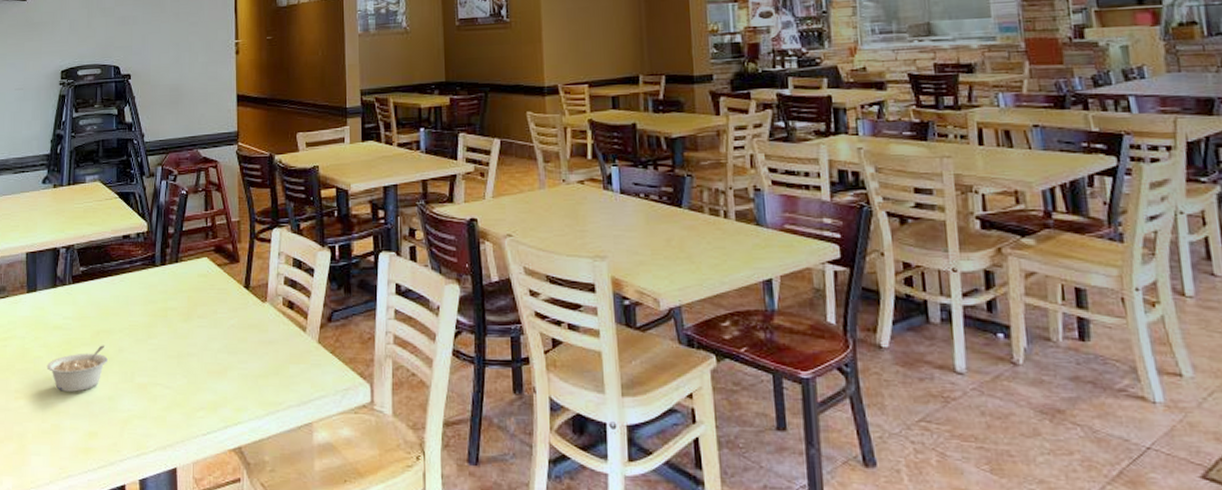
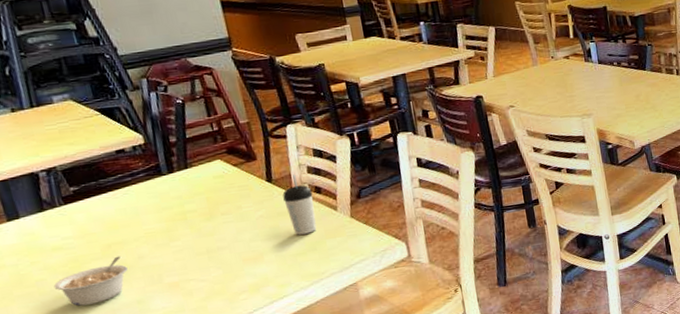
beverage cup: none [257,283,285,354] -> present [282,174,317,235]

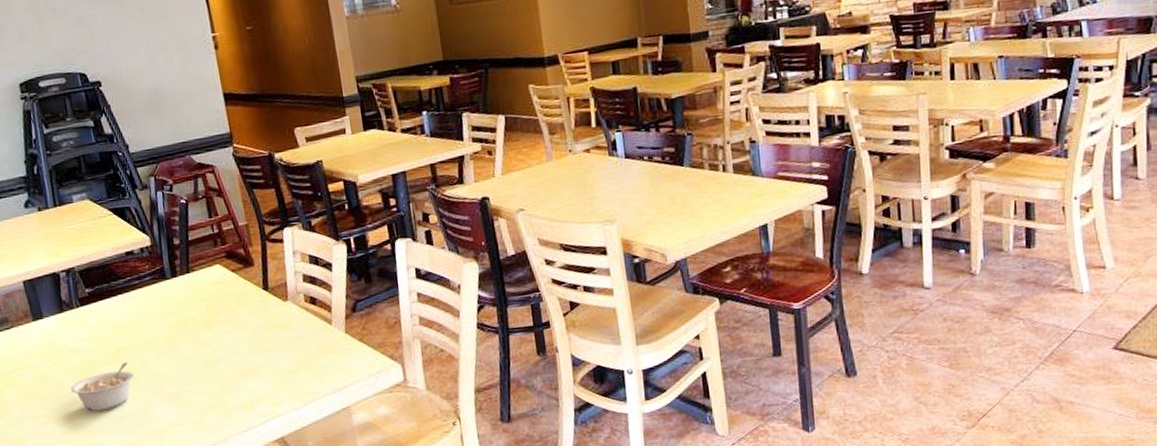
beverage cup: present [282,174,317,235] -> none [278,282,311,350]

